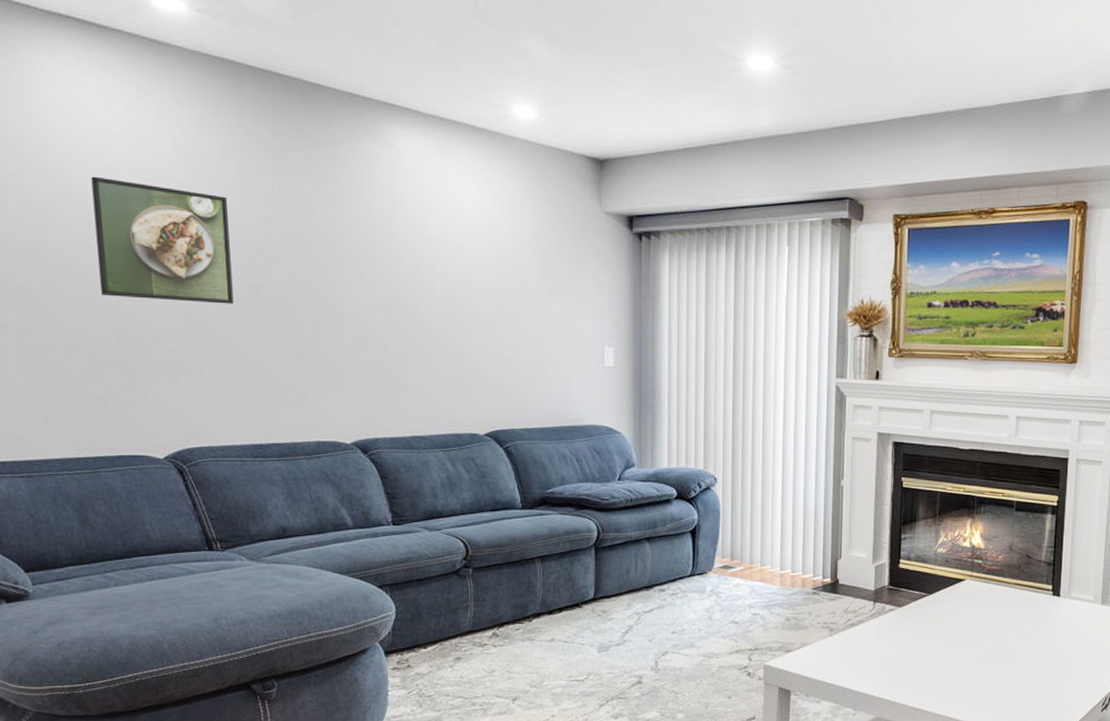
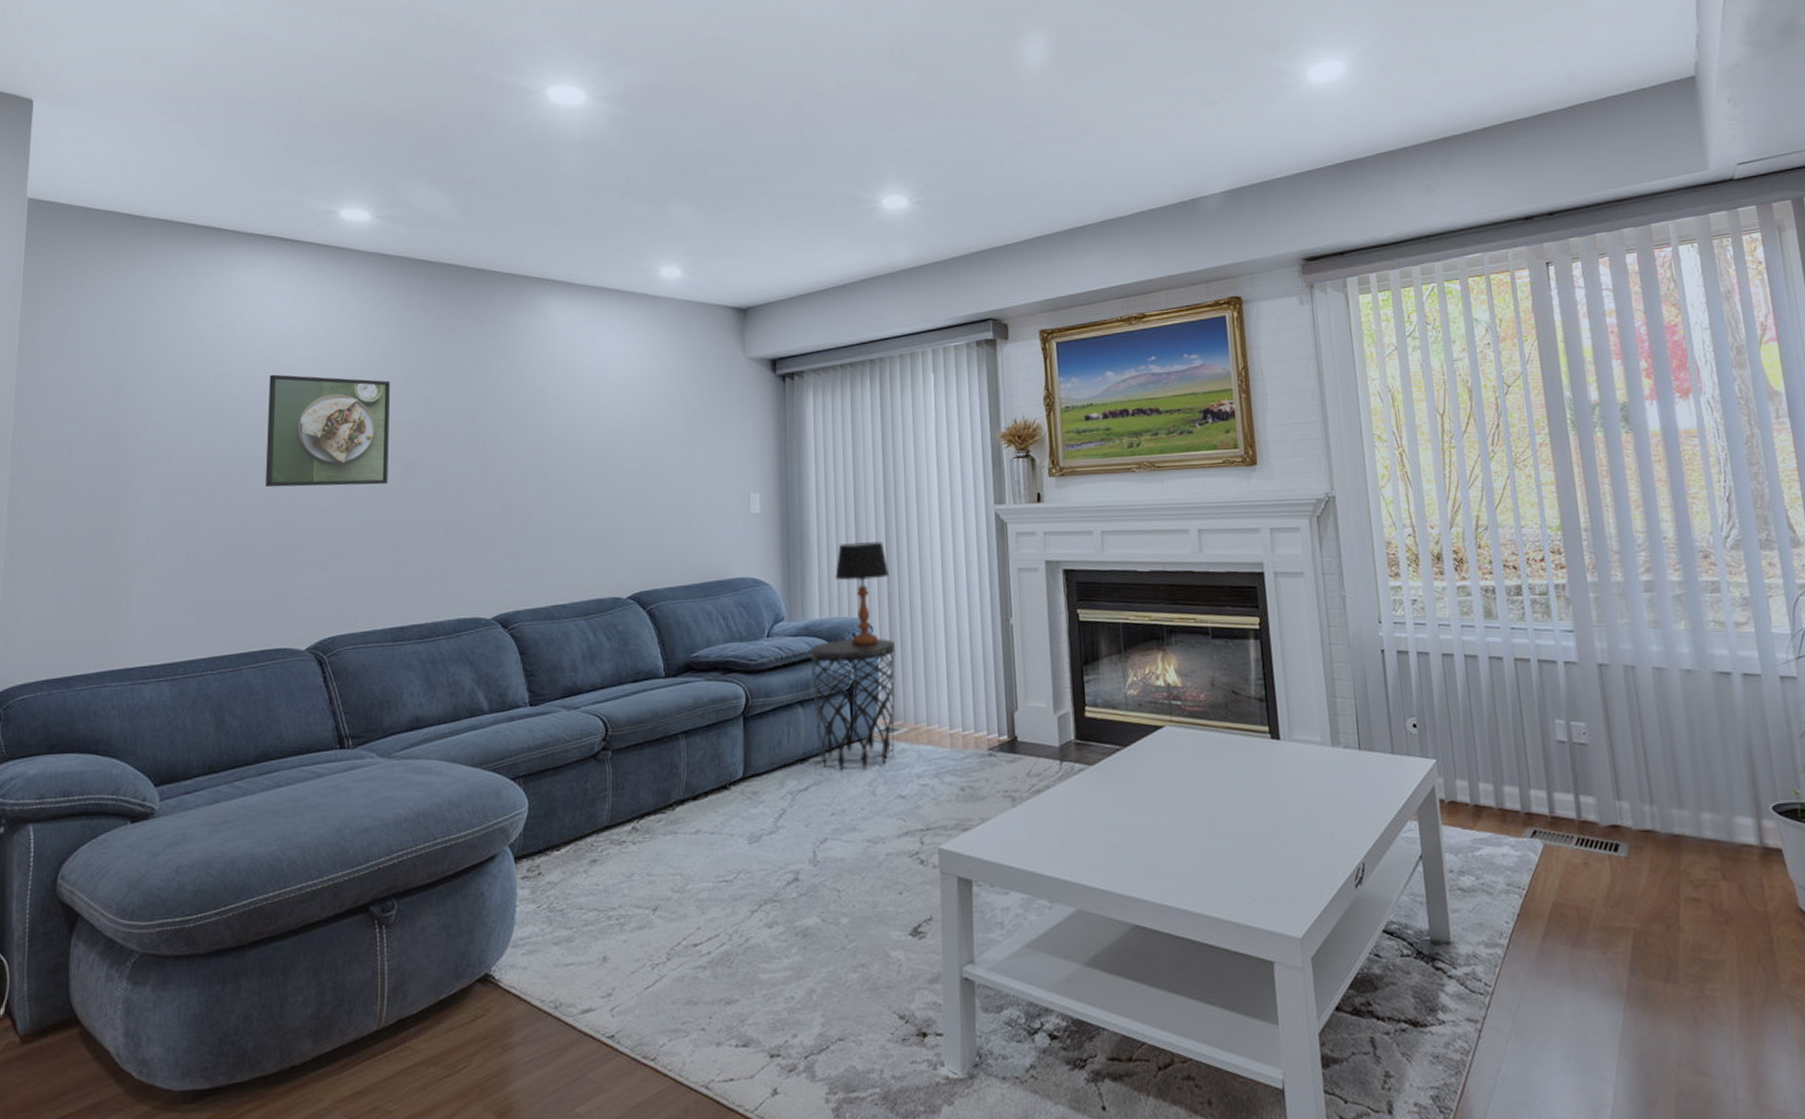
side table: none [658,488,737,598] -> present [810,639,896,771]
table lamp: none [684,402,735,494] -> present [835,541,890,646]

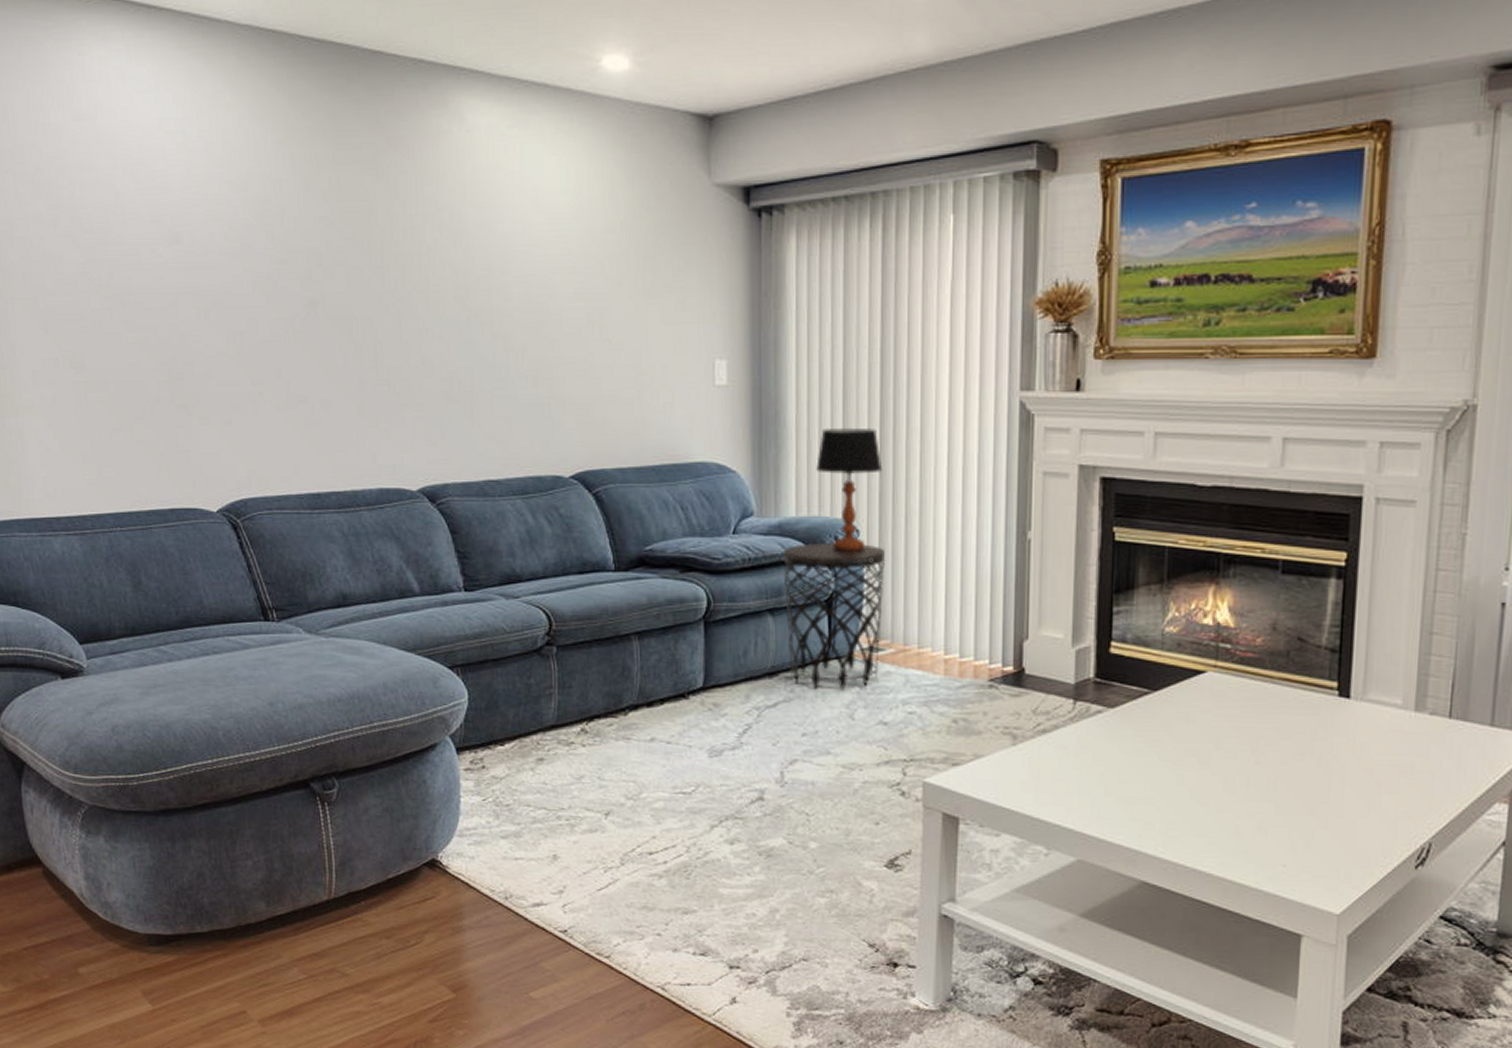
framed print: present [266,374,390,488] -> none [141,183,289,326]

